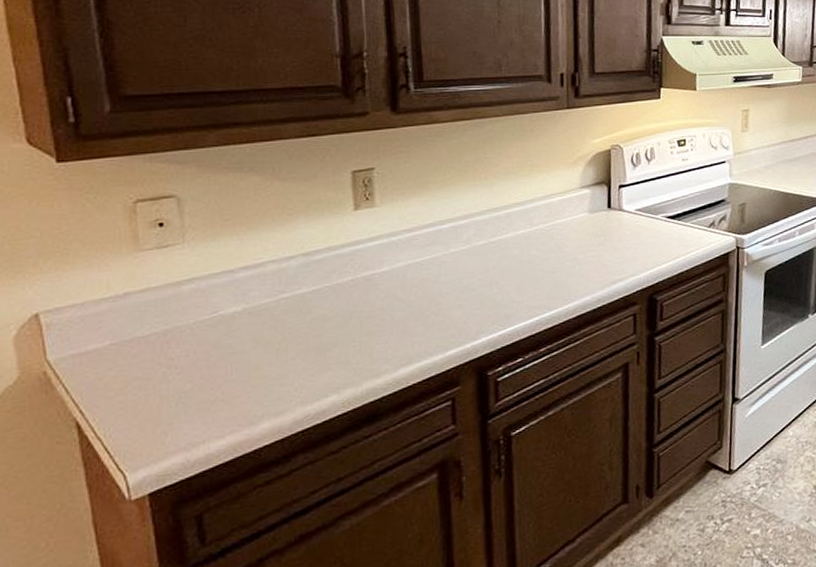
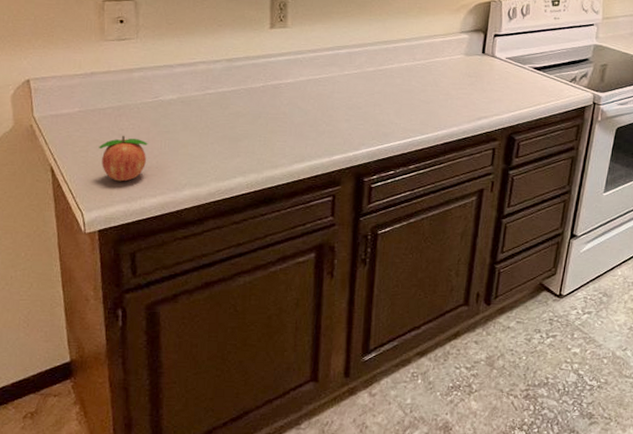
fruit: none [142,365,209,426] -> present [99,135,148,182]

